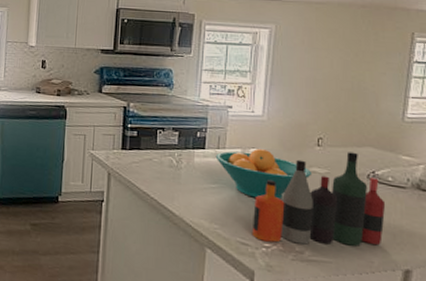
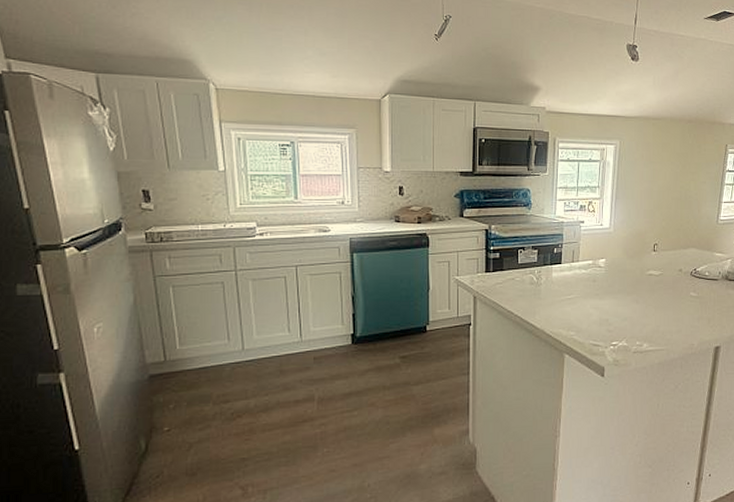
fruit bowl: present [215,148,313,199] -> none [570,258,650,303]
bottle collection: present [252,152,386,247] -> none [602,254,704,340]

